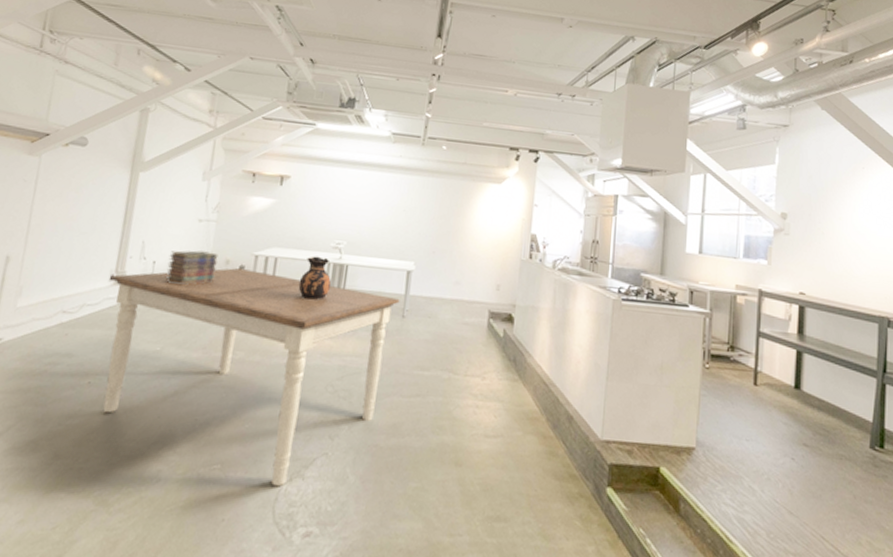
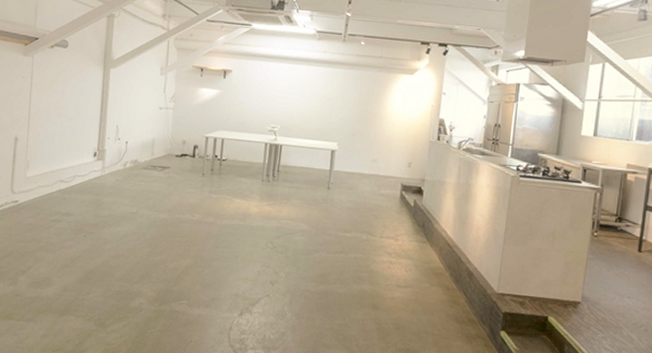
dining table: present [103,268,400,487] -> none [94,147,326,319]
book stack: present [166,250,218,286] -> none [137,133,176,162]
ceramic jug: present [298,256,332,301] -> none [241,137,269,174]

